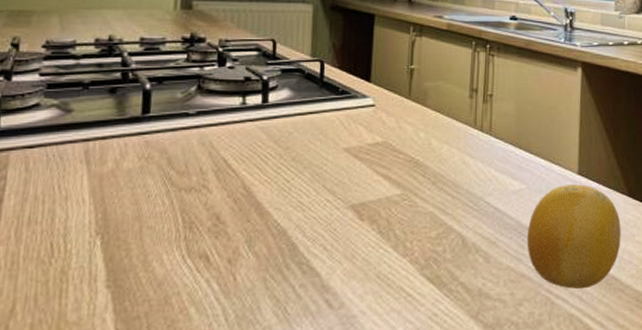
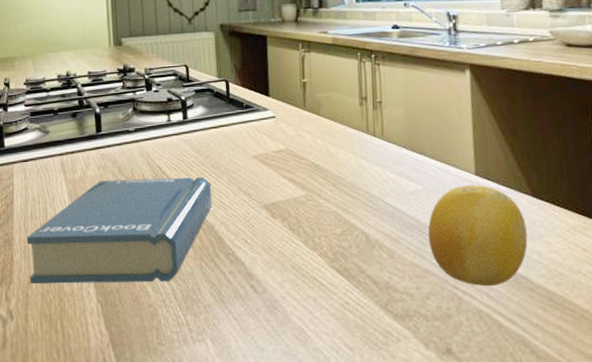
hardback book: none [13,172,289,313] -> present [26,177,212,285]

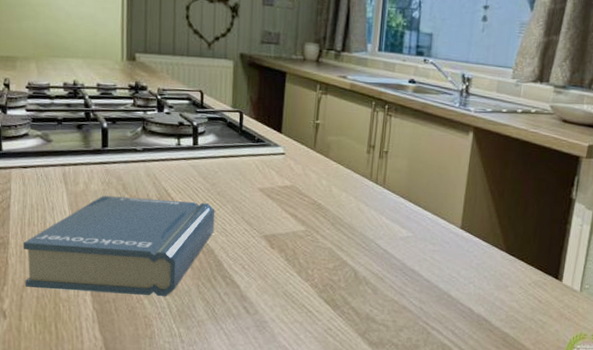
fruit: present [428,185,528,287] -> none [409,237,496,325]

